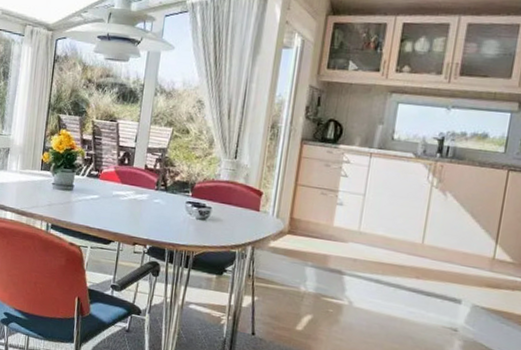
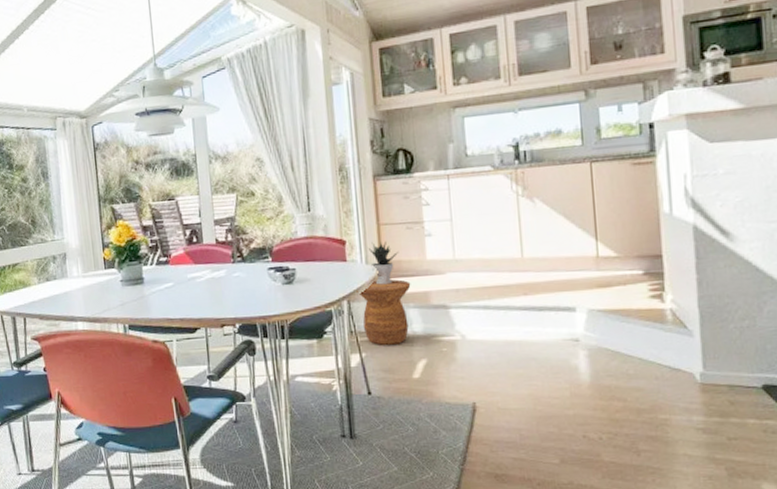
side table: none [261,233,314,297] -> present [357,279,411,345]
potted plant: none [281,199,309,241] -> present [369,241,399,285]

